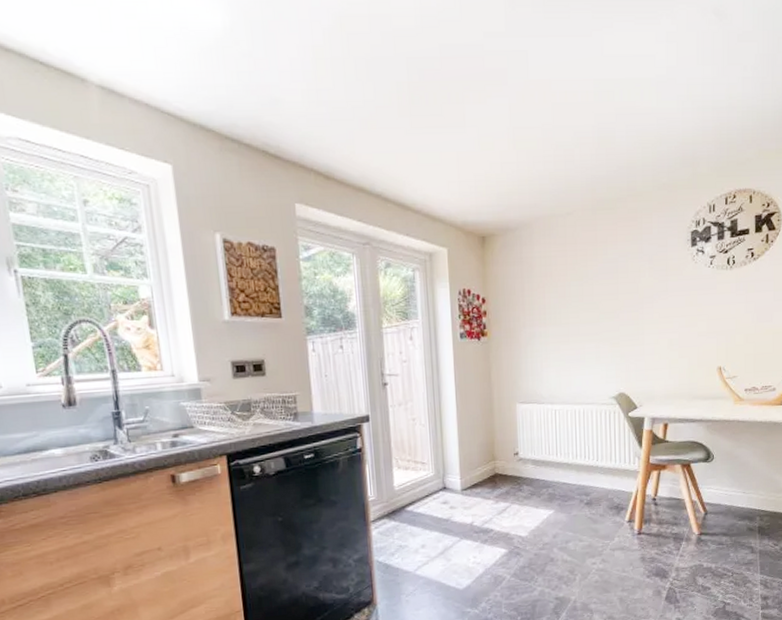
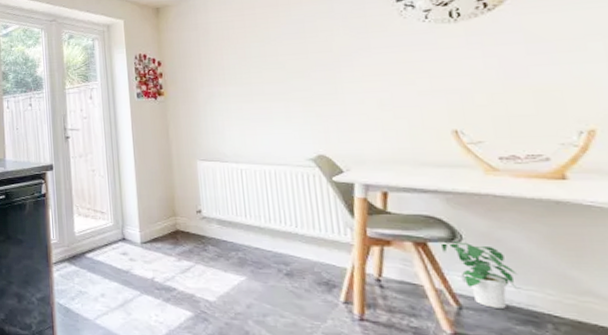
potted plant: none [700,461,745,510] -> present [442,241,518,309]

